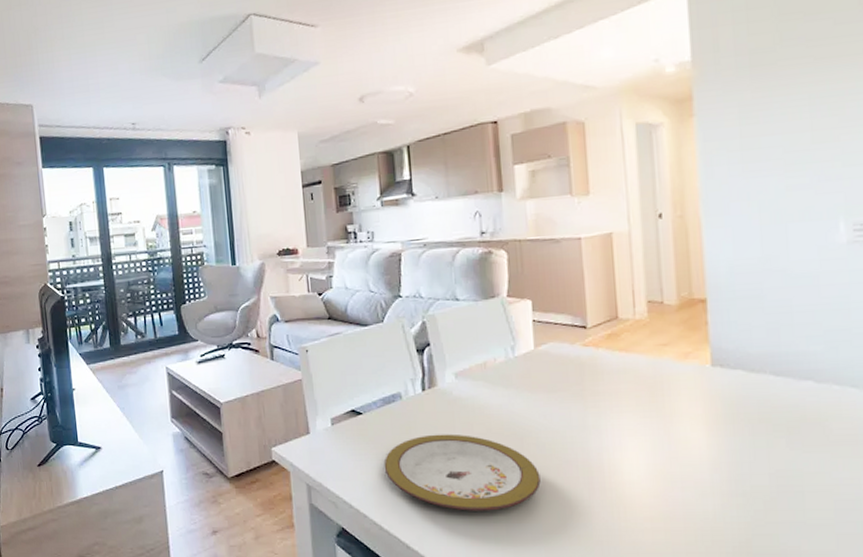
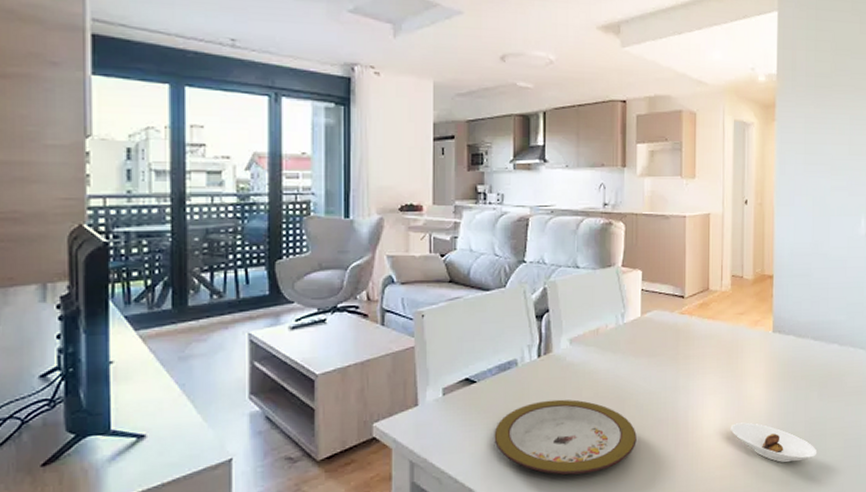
saucer: none [660,470,792,522] -> present [730,422,817,463]

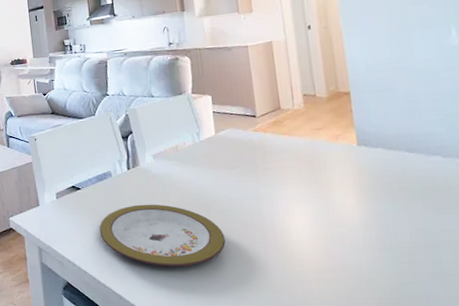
saucer: present [730,422,817,463] -> none [321,230,431,272]

